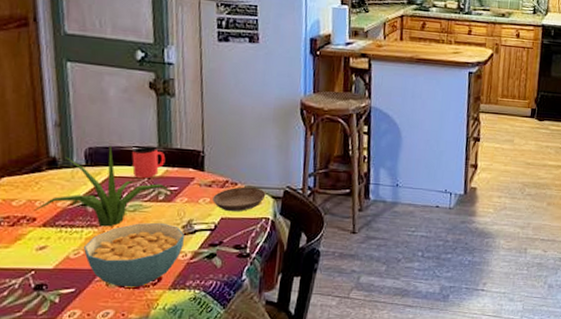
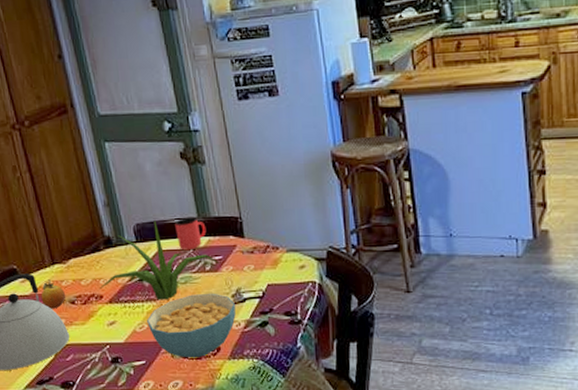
saucer: present [213,187,266,212] -> none [257,250,309,278]

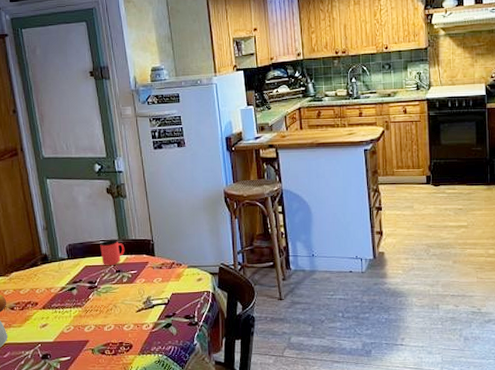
plant: present [99,219,220,300] -> none [35,241,135,307]
cereal bowl: present [147,293,236,358] -> none [73,300,146,354]

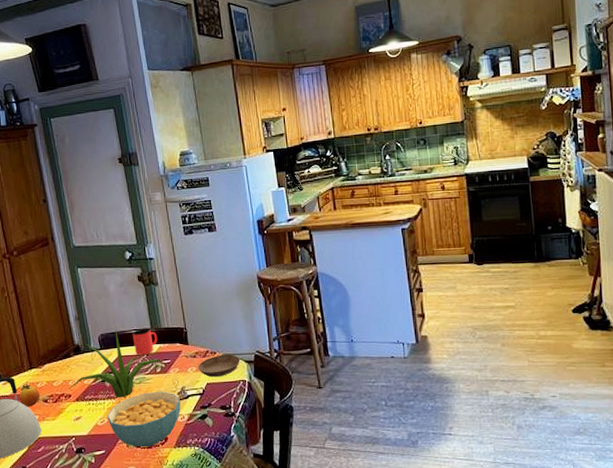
plant: none [35,241,135,307] -> present [68,330,168,398]
cereal bowl: none [73,300,146,354] -> present [107,391,181,448]
saucer: none [164,266,205,288] -> present [198,354,240,378]

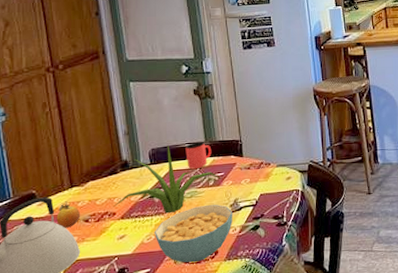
saucer: present [198,354,240,378] -> none [252,165,294,188]

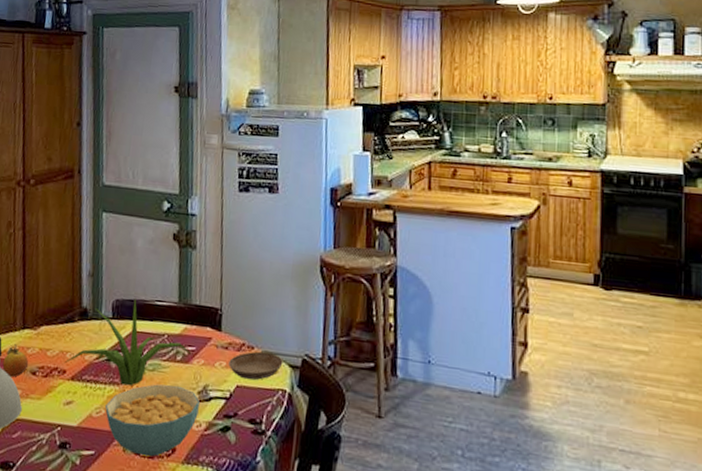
cup: present [185,141,212,170] -> none [154,300,185,336]
saucer: none [252,165,294,188] -> present [229,351,283,380]

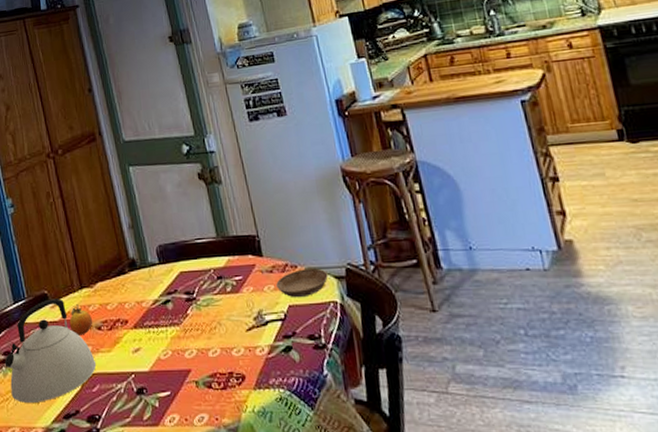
plant: present [64,297,192,386] -> none [124,240,240,325]
cereal bowl: present [105,384,200,457] -> none [171,315,259,389]

